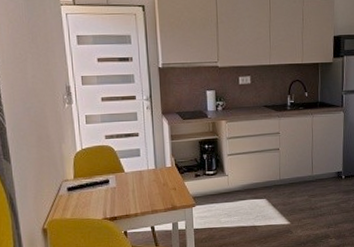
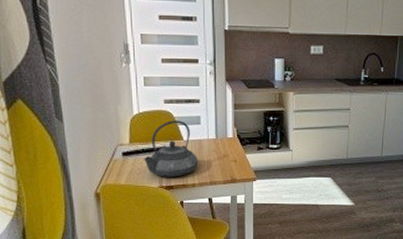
teapot: none [88,154,140,209] -> present [144,120,199,177]

